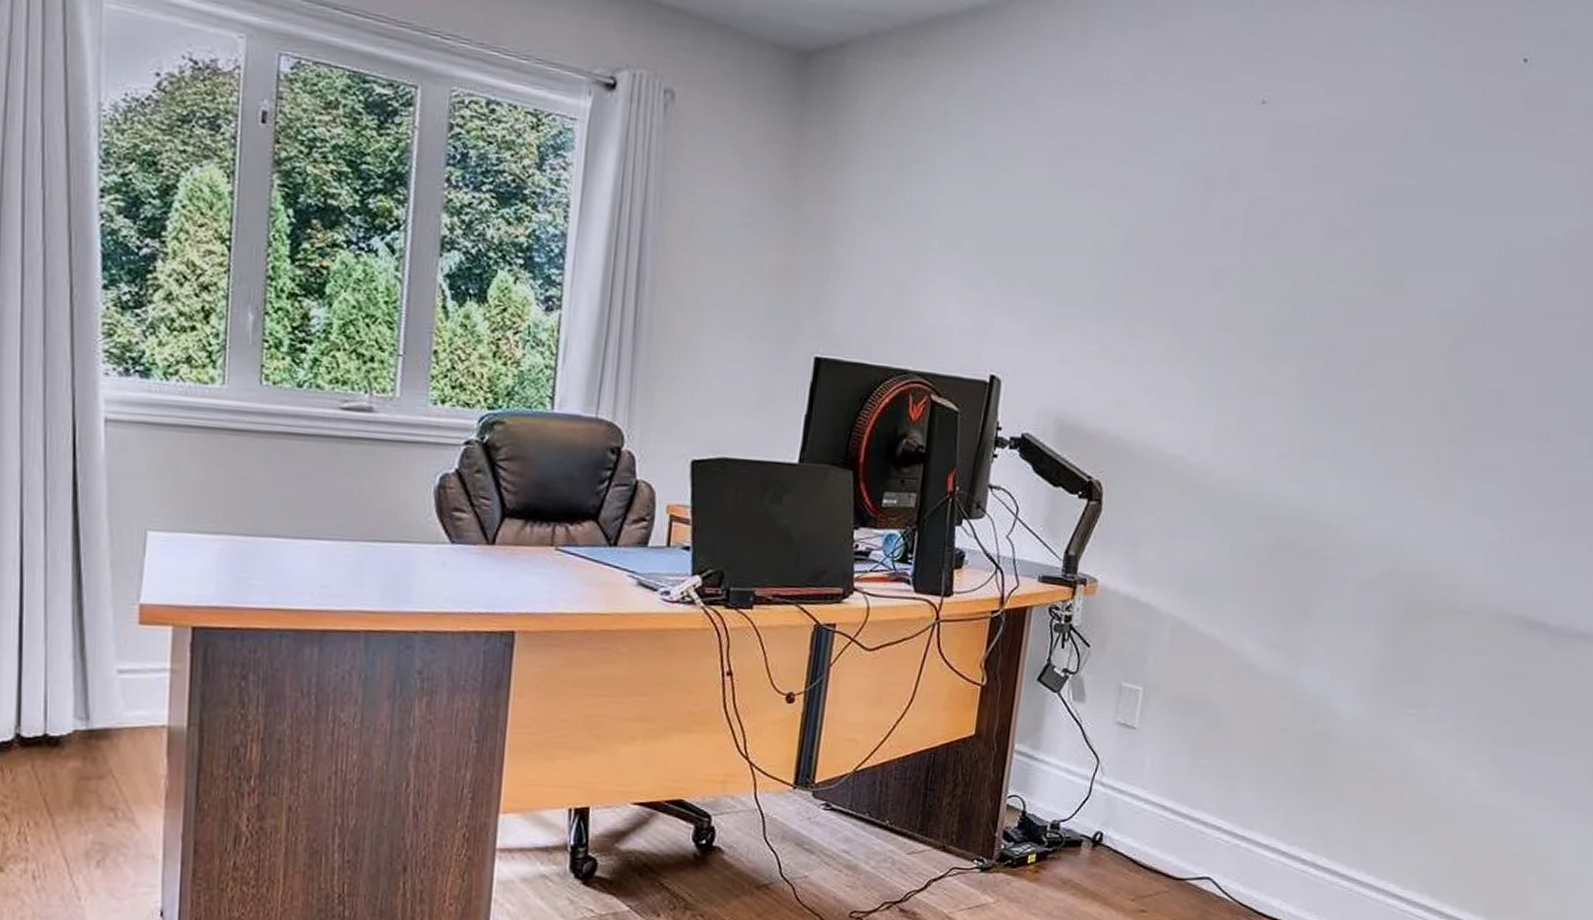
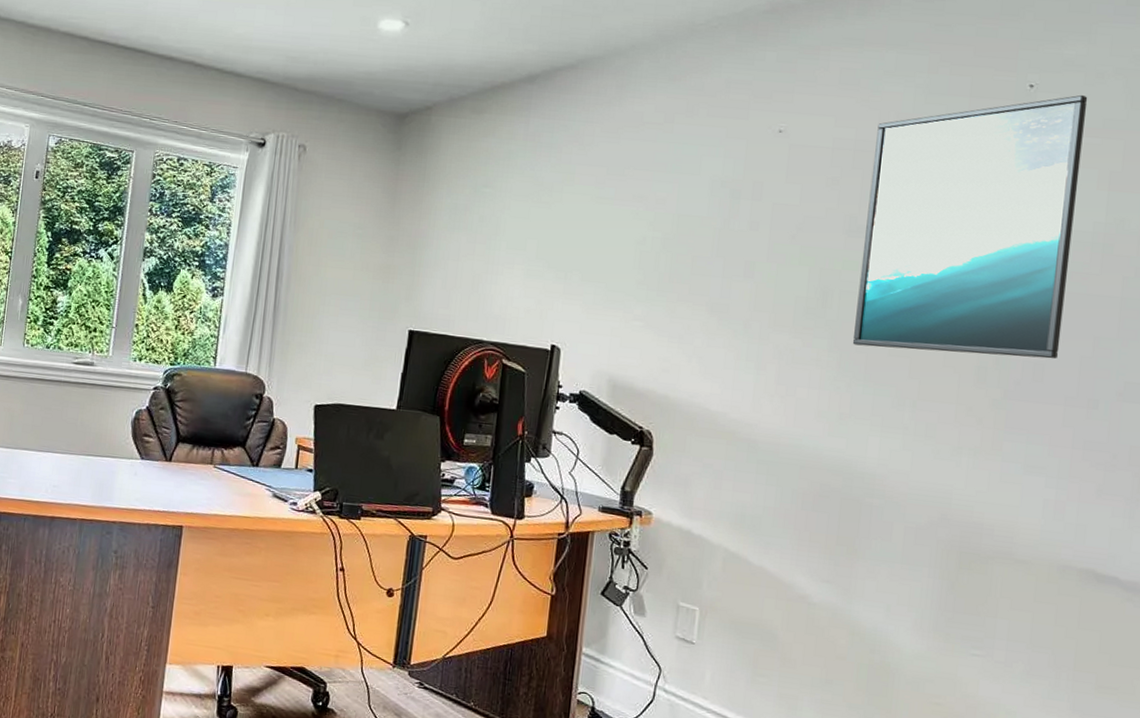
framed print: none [1321,74,1578,387] -> present [852,94,1088,359]

